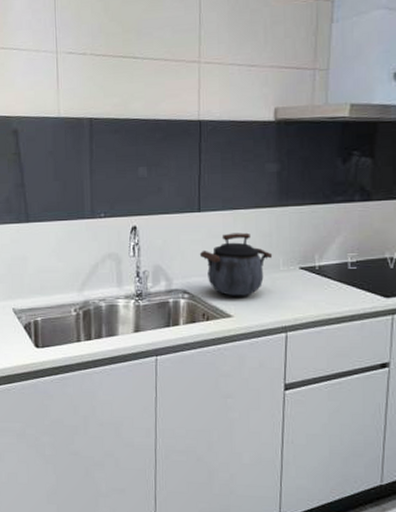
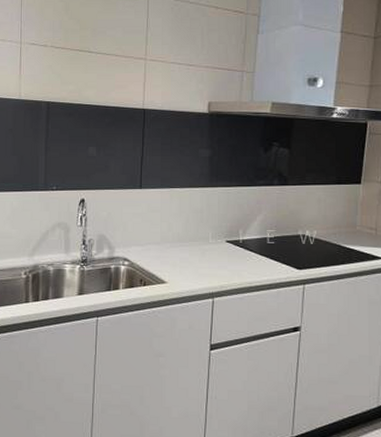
kettle: present [199,232,273,296] -> none [139,208,203,265]

